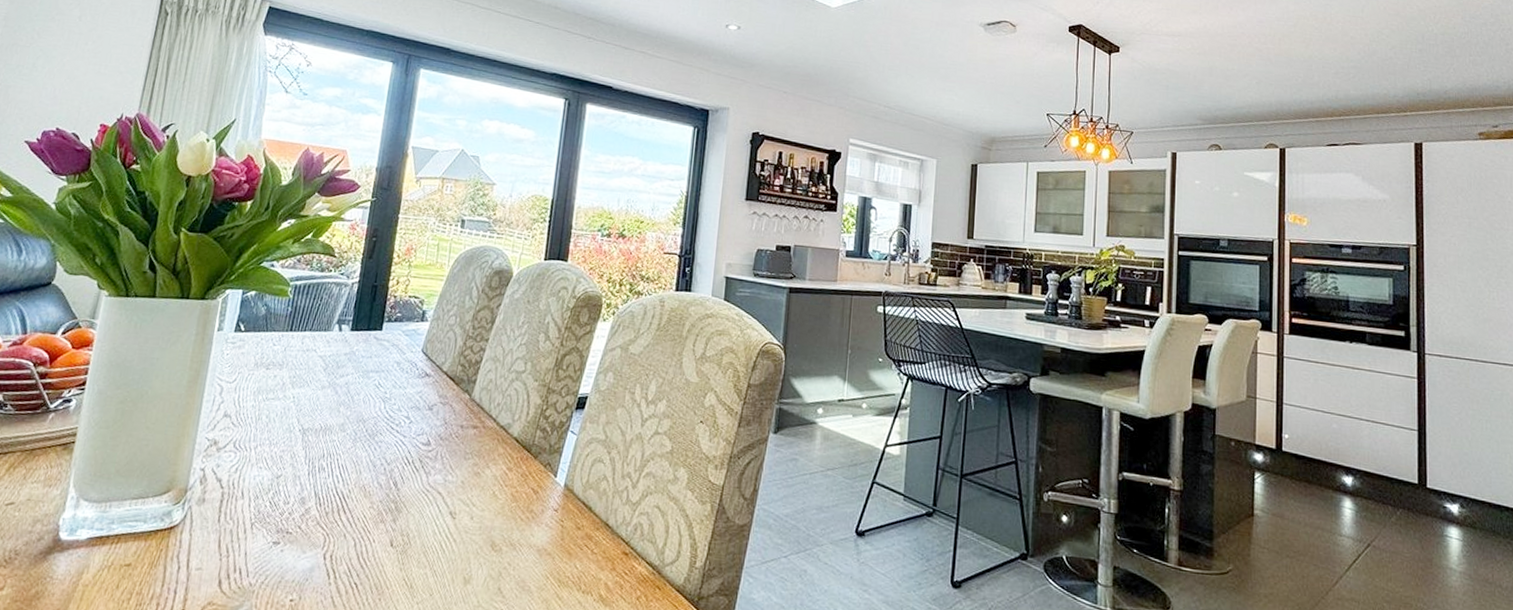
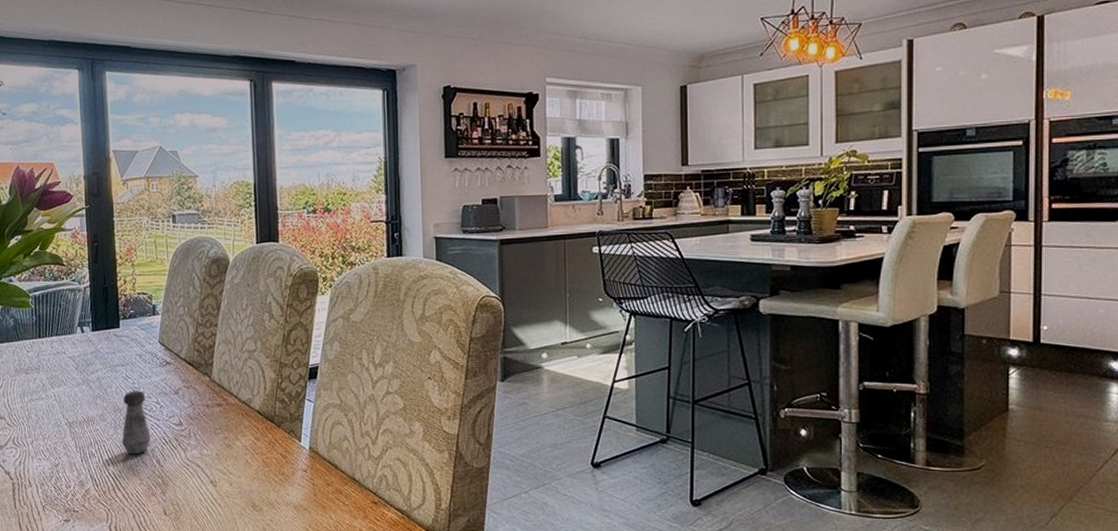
salt shaker: none [358,401,396,474] -> present [122,390,151,455]

